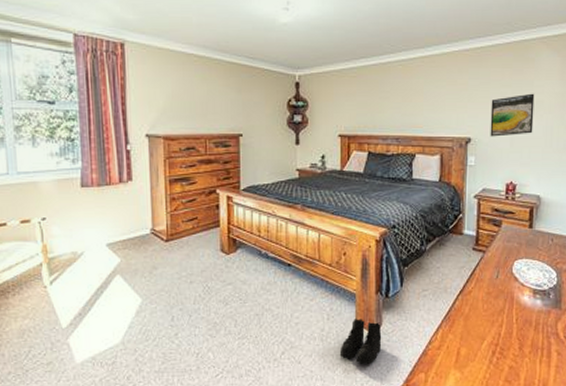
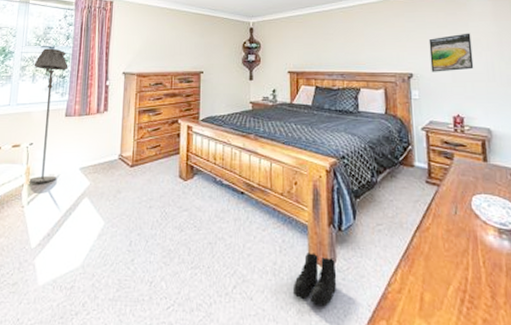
floor lamp: none [31,103,80,261] -> present [28,48,68,183]

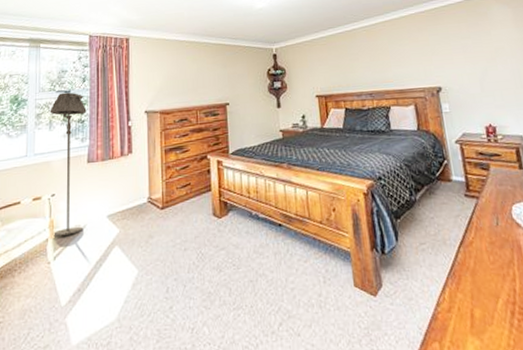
boots: present [292,253,337,305] -> none [340,280,386,334]
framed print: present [429,33,474,72] -> none [453,41,501,84]

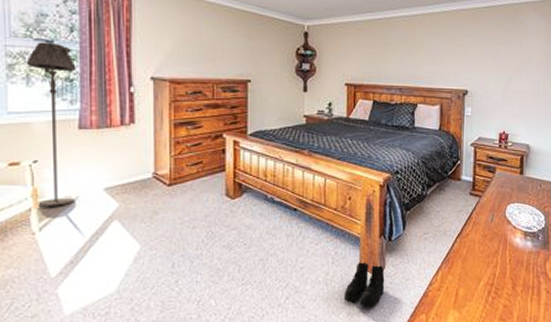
boots: none [340,280,386,334] -> present [343,262,385,307]

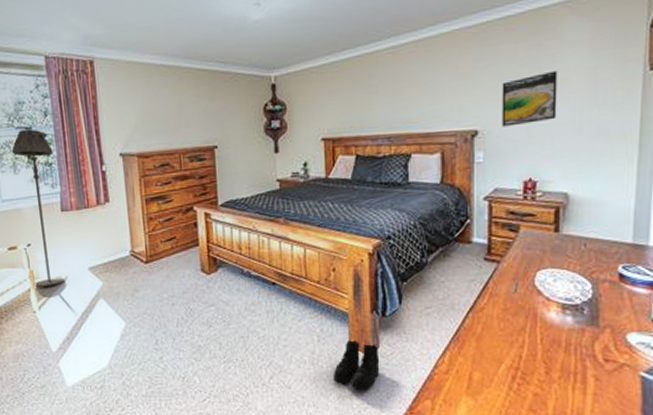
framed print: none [485,51,524,90] -> present [501,70,558,127]

